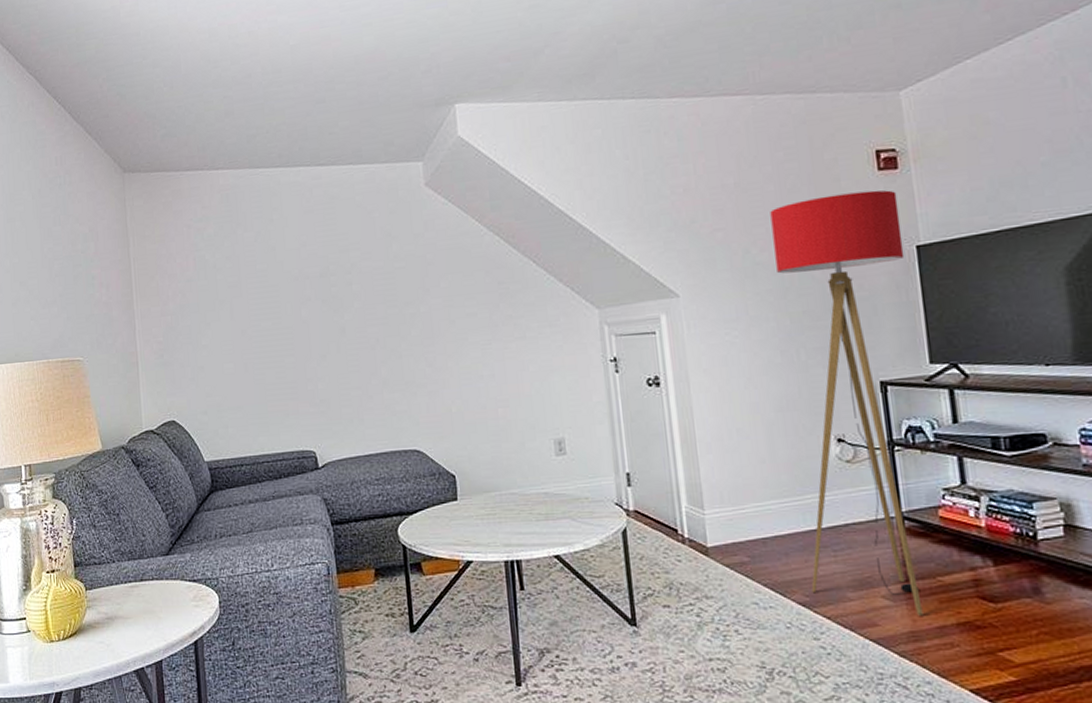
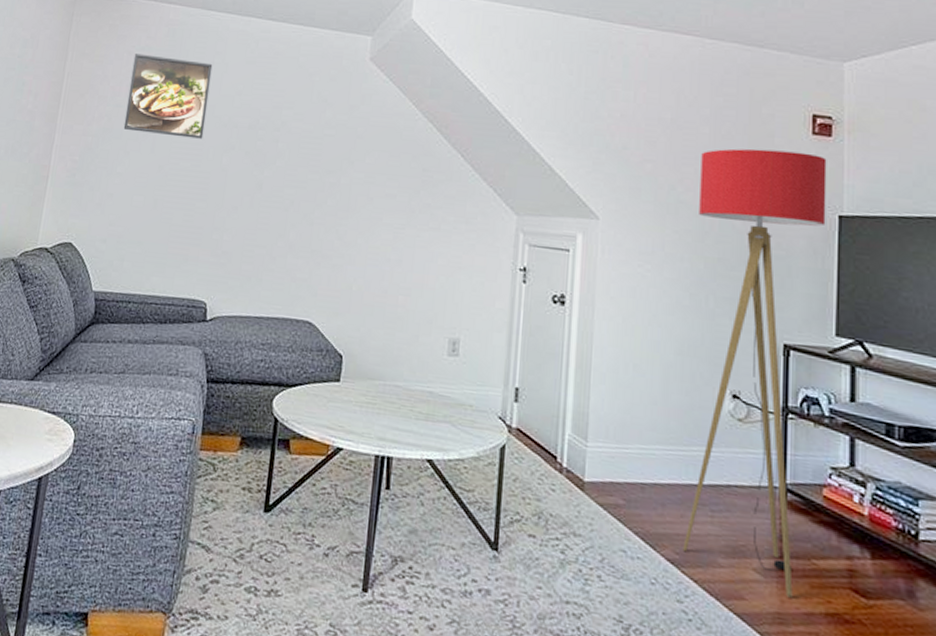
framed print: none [193,221,278,303] -> present [123,54,213,139]

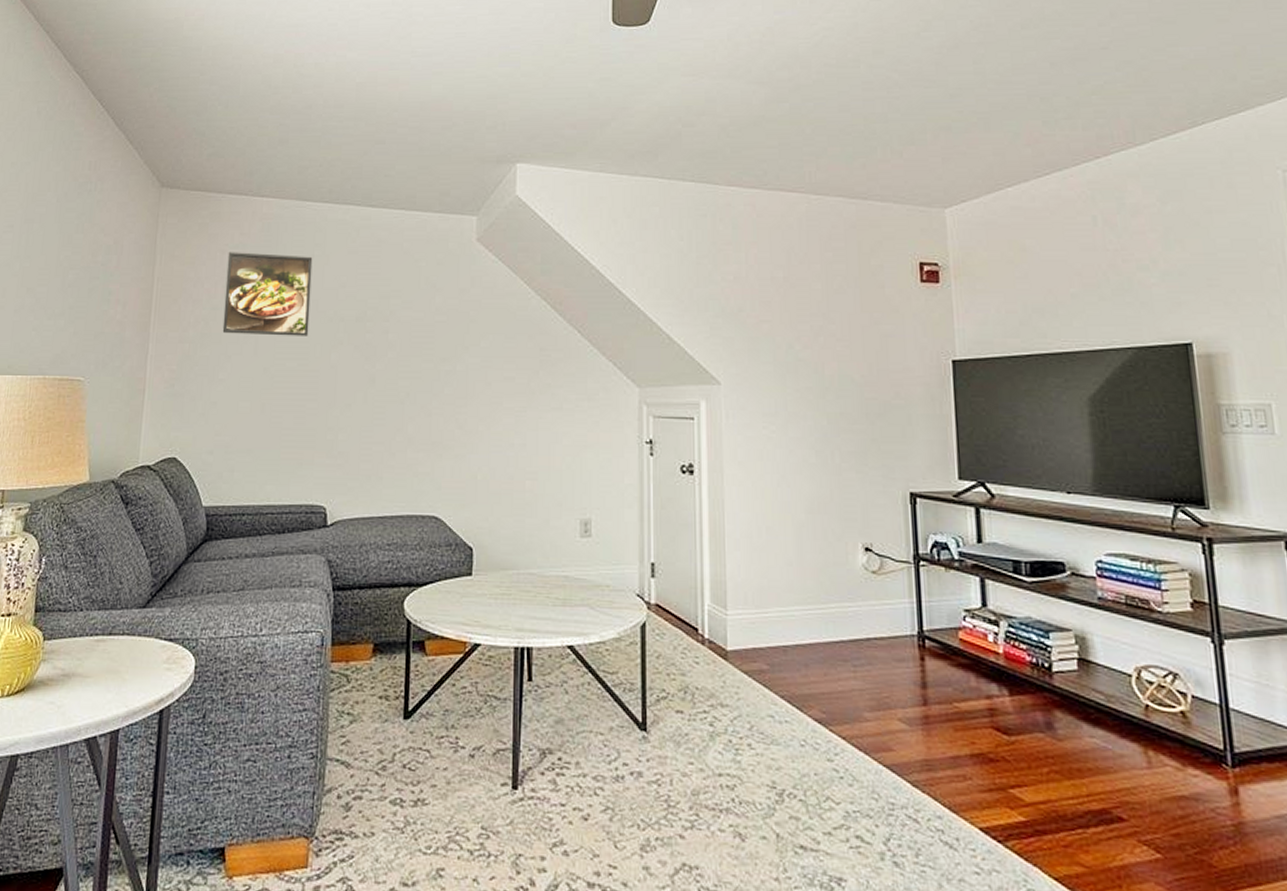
floor lamp: present [682,148,827,598] -> none [816,301,941,743]

